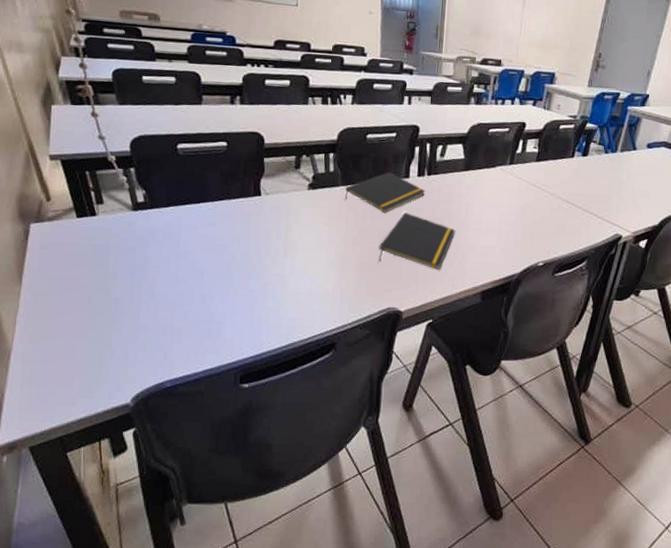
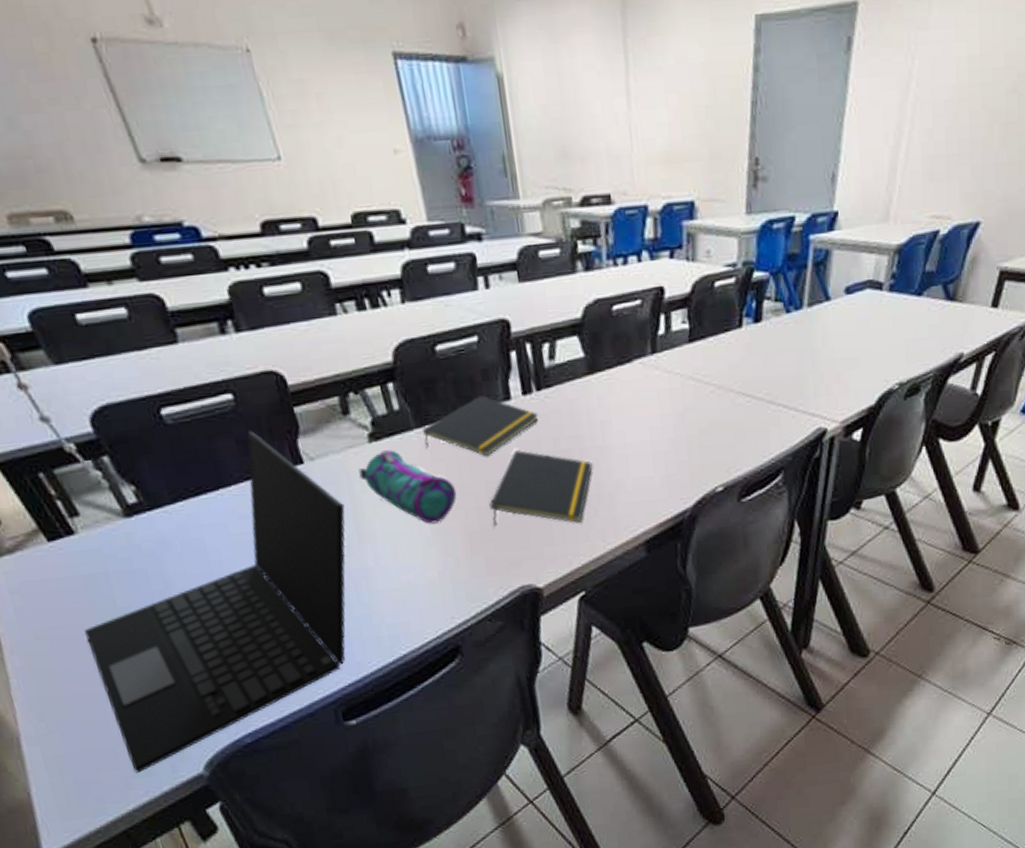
laptop: none [79,168,281,394] -> present [84,431,346,773]
pencil case: none [296,197,359,253] -> present [358,450,457,524]

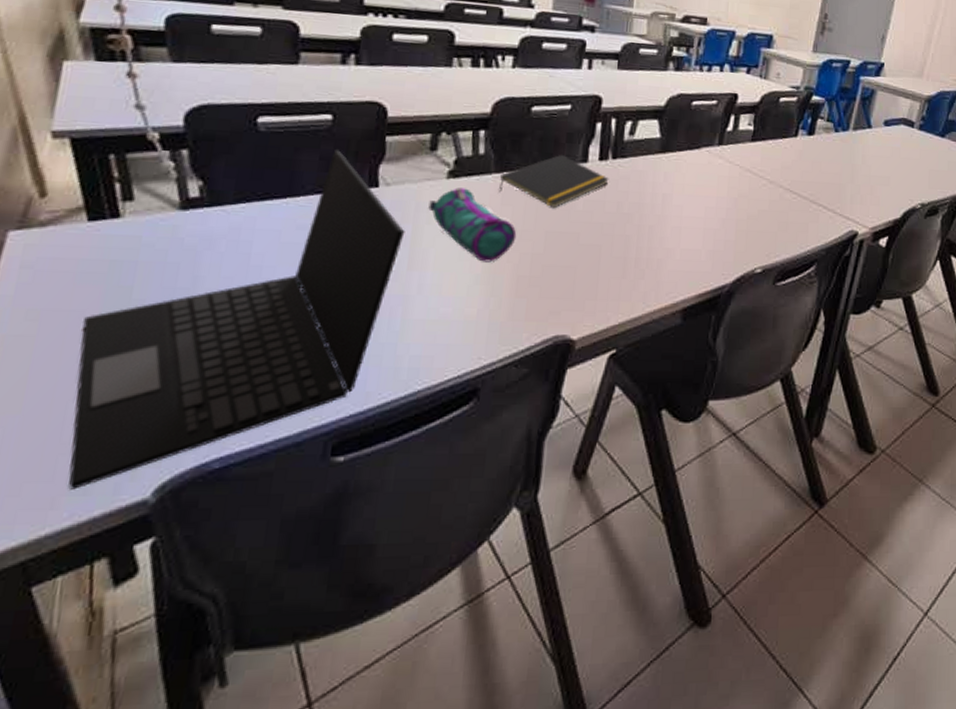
notepad: present [489,450,593,528] -> none [544,207,648,282]

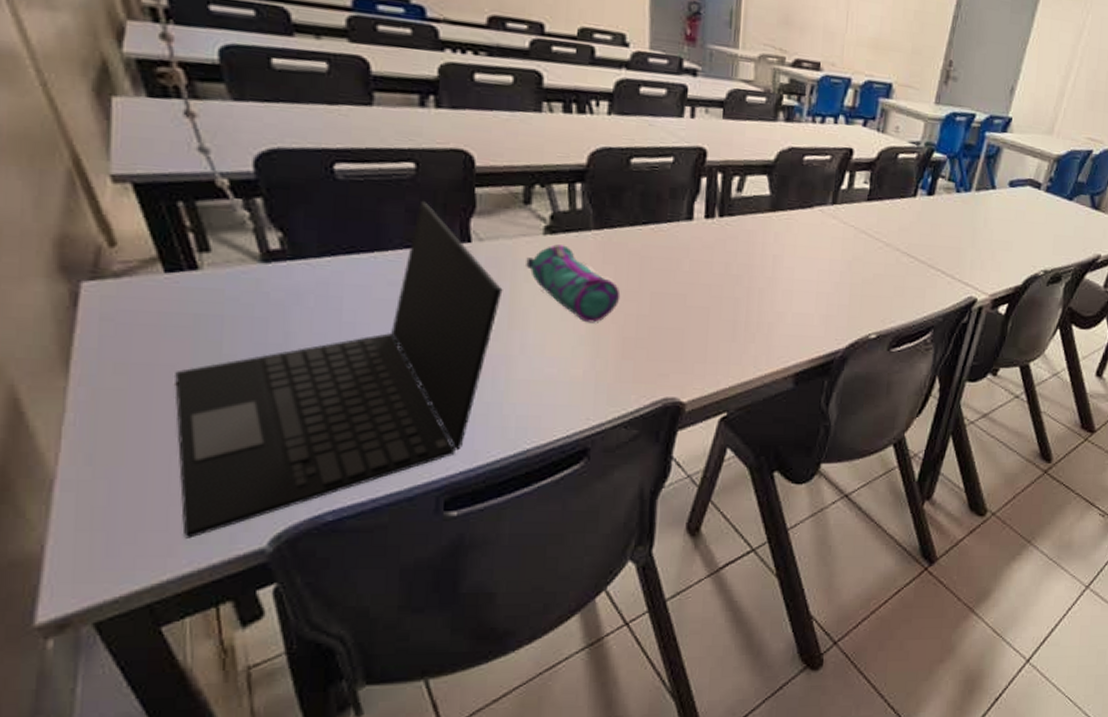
notepad: present [499,154,609,209] -> none [600,210,716,269]

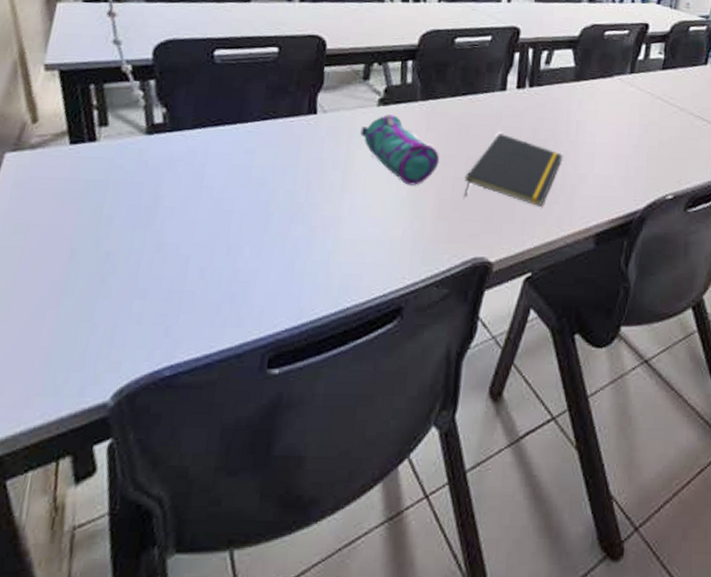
laptop: present [173,201,503,539] -> none [42,80,339,391]
notepad: none [650,268,758,346] -> present [464,133,563,206]

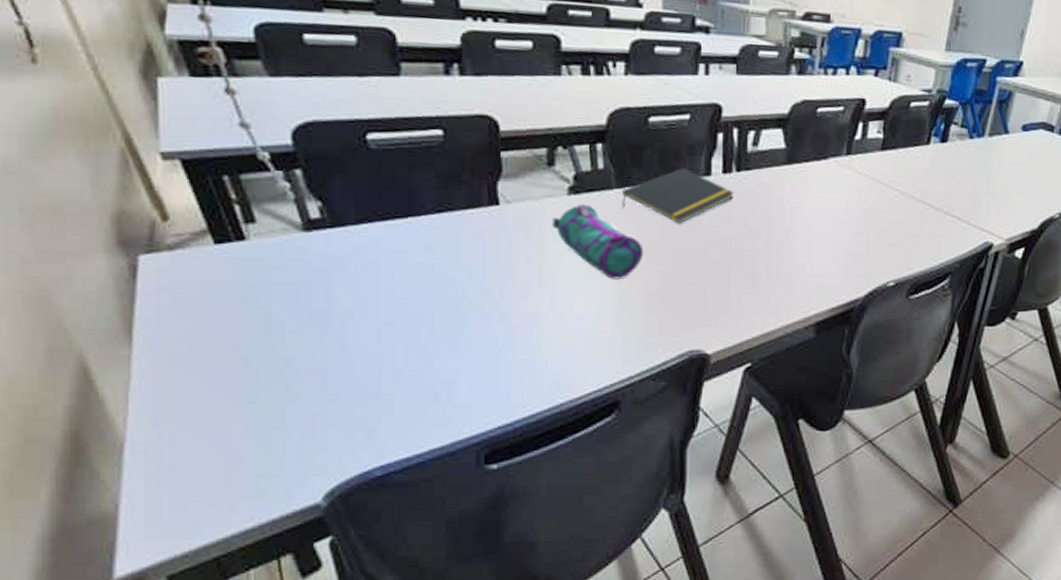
notepad: none [424,82,526,135] -> present [622,167,734,224]
notepad: present [464,133,563,206] -> none [673,222,777,297]

